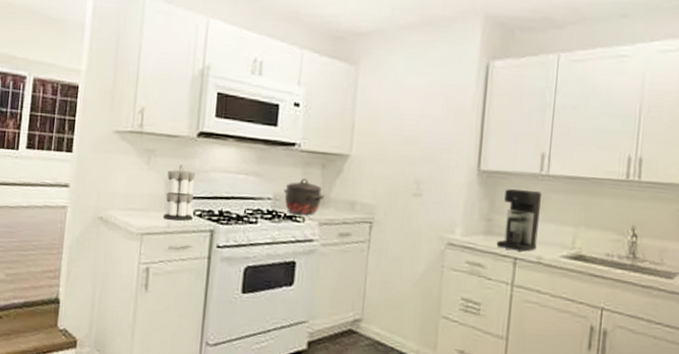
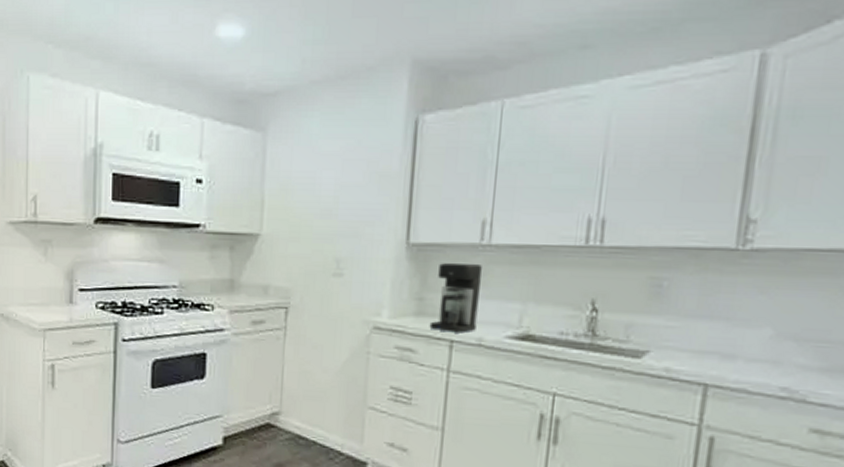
spice rack: present [163,164,196,221] -> none [64,253,95,315]
cooking pot: present [283,179,324,216] -> none [190,263,233,304]

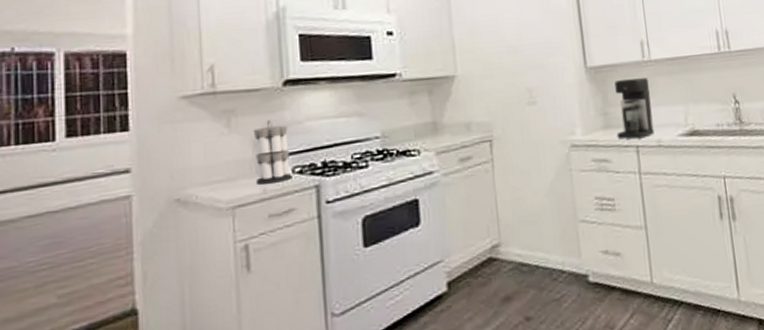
spice rack: none [64,253,95,315] -> present [253,119,292,185]

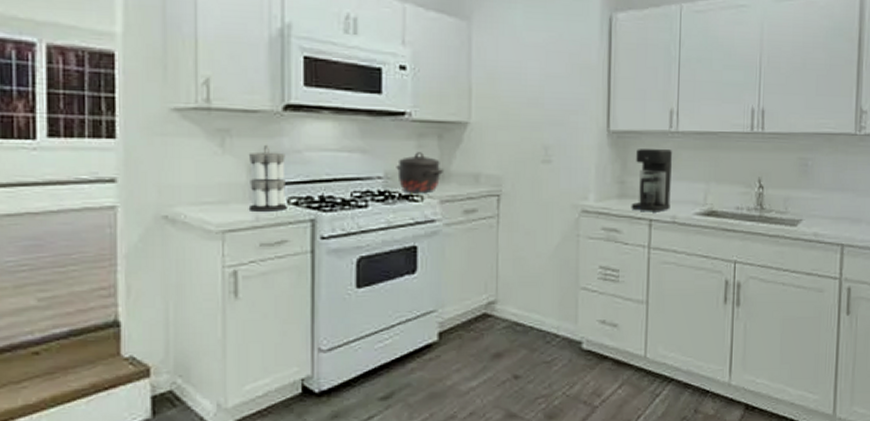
cooking pot: none [391,109,436,149] -> present [396,152,443,194]

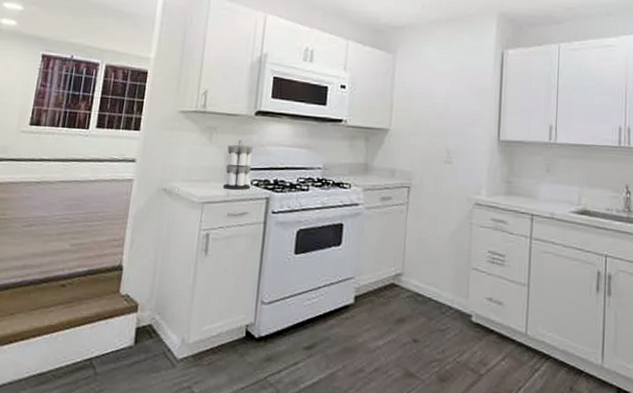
cooking pot: present [396,152,443,194] -> none [332,150,367,183]
coffee maker: present [631,148,672,212] -> none [516,155,551,209]

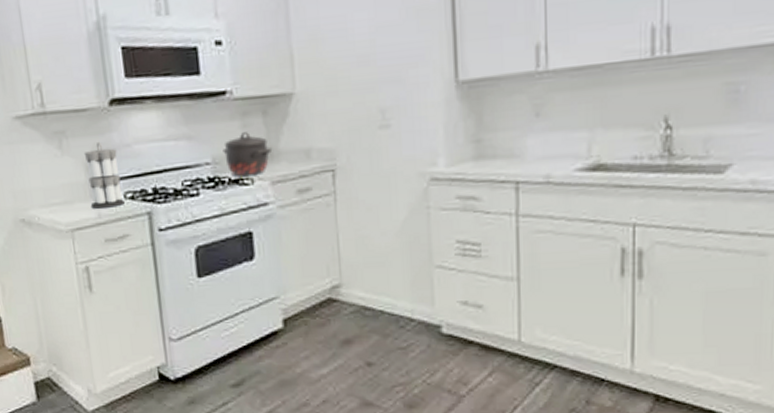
cooking pot: none [332,150,367,183] -> present [222,132,271,177]

